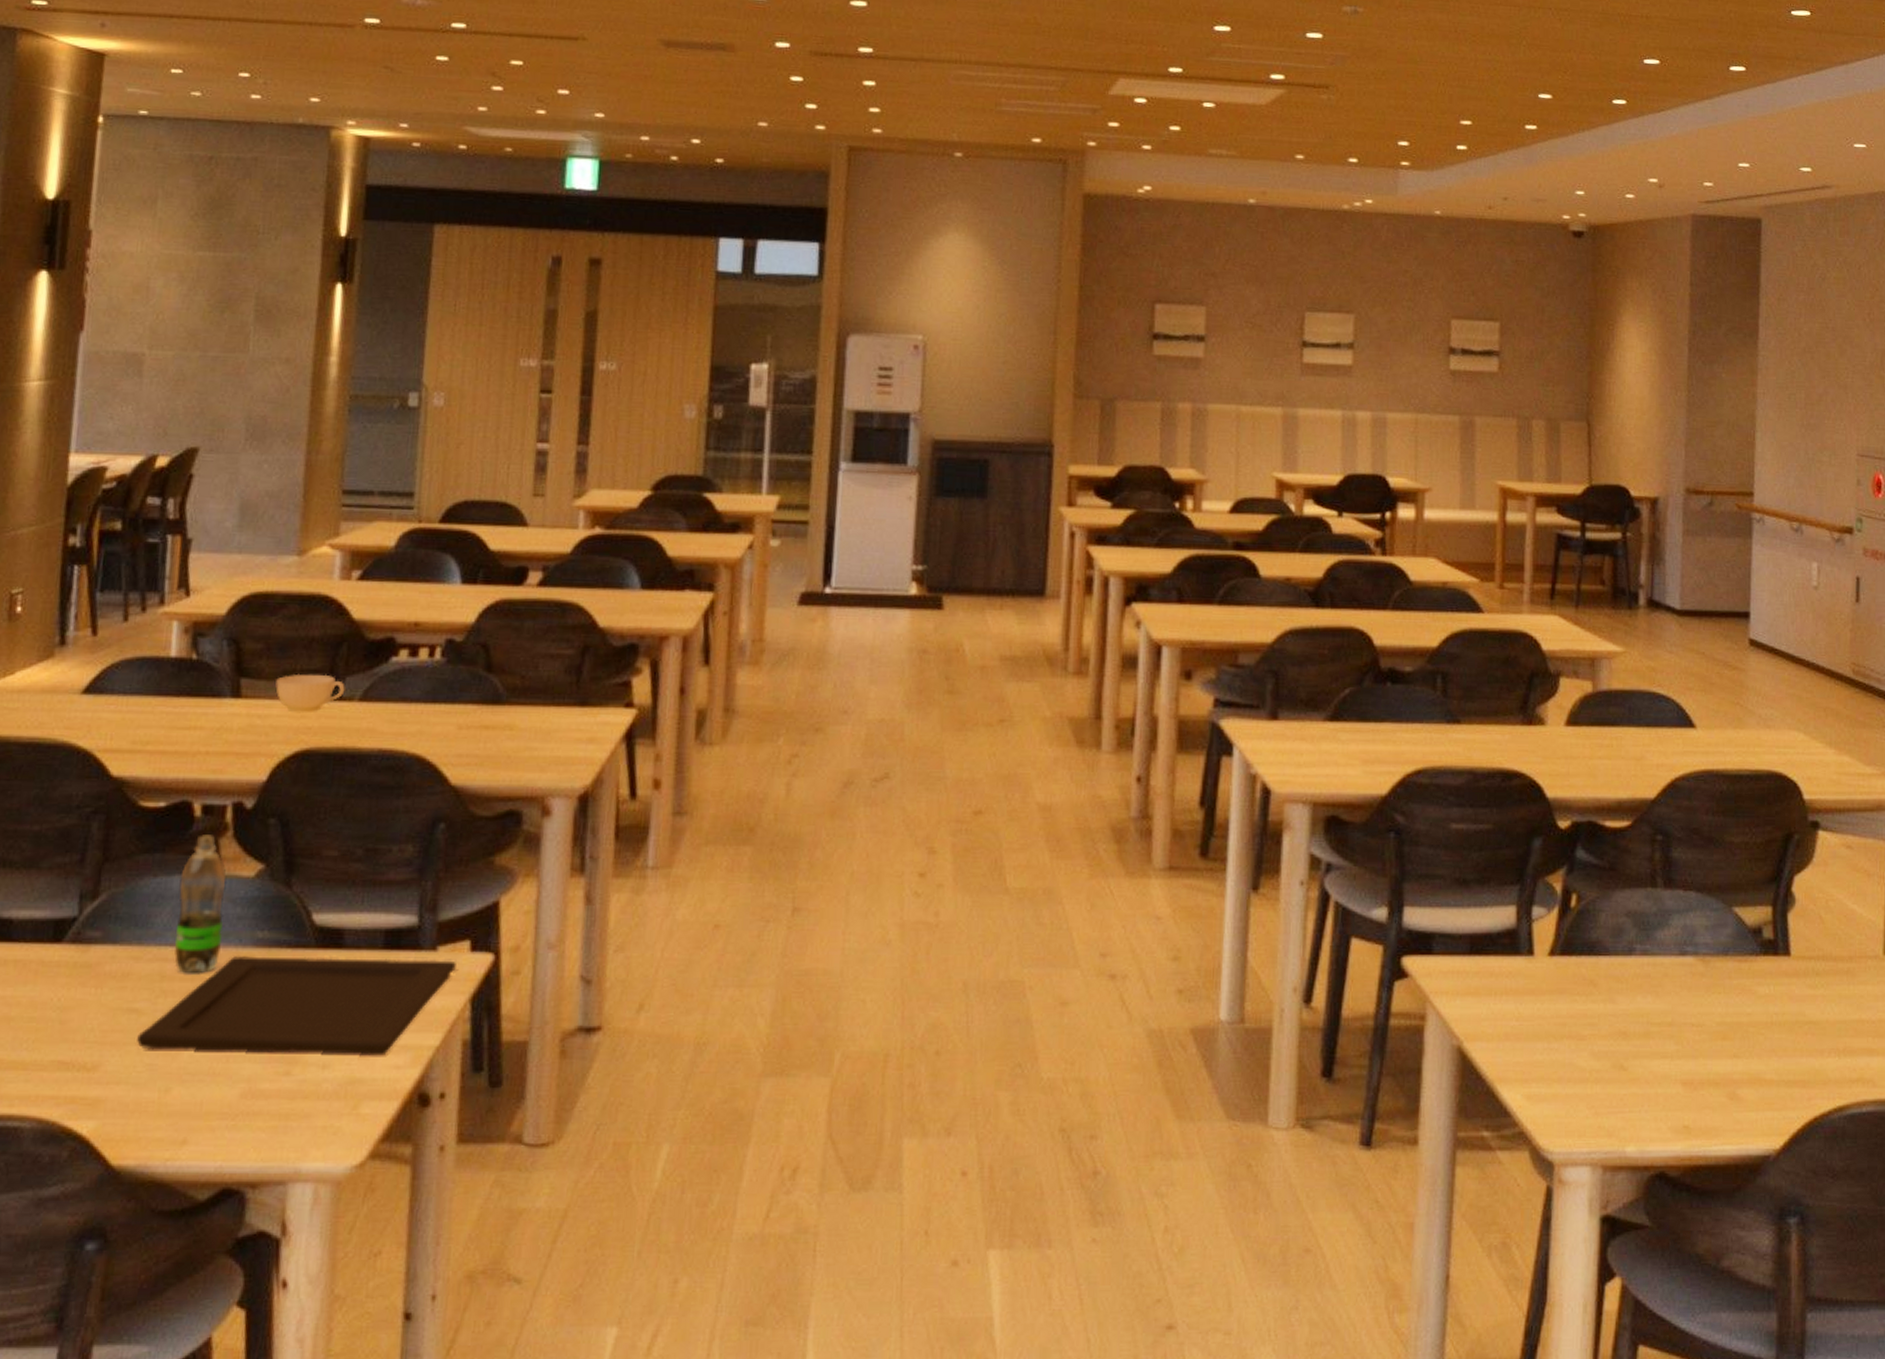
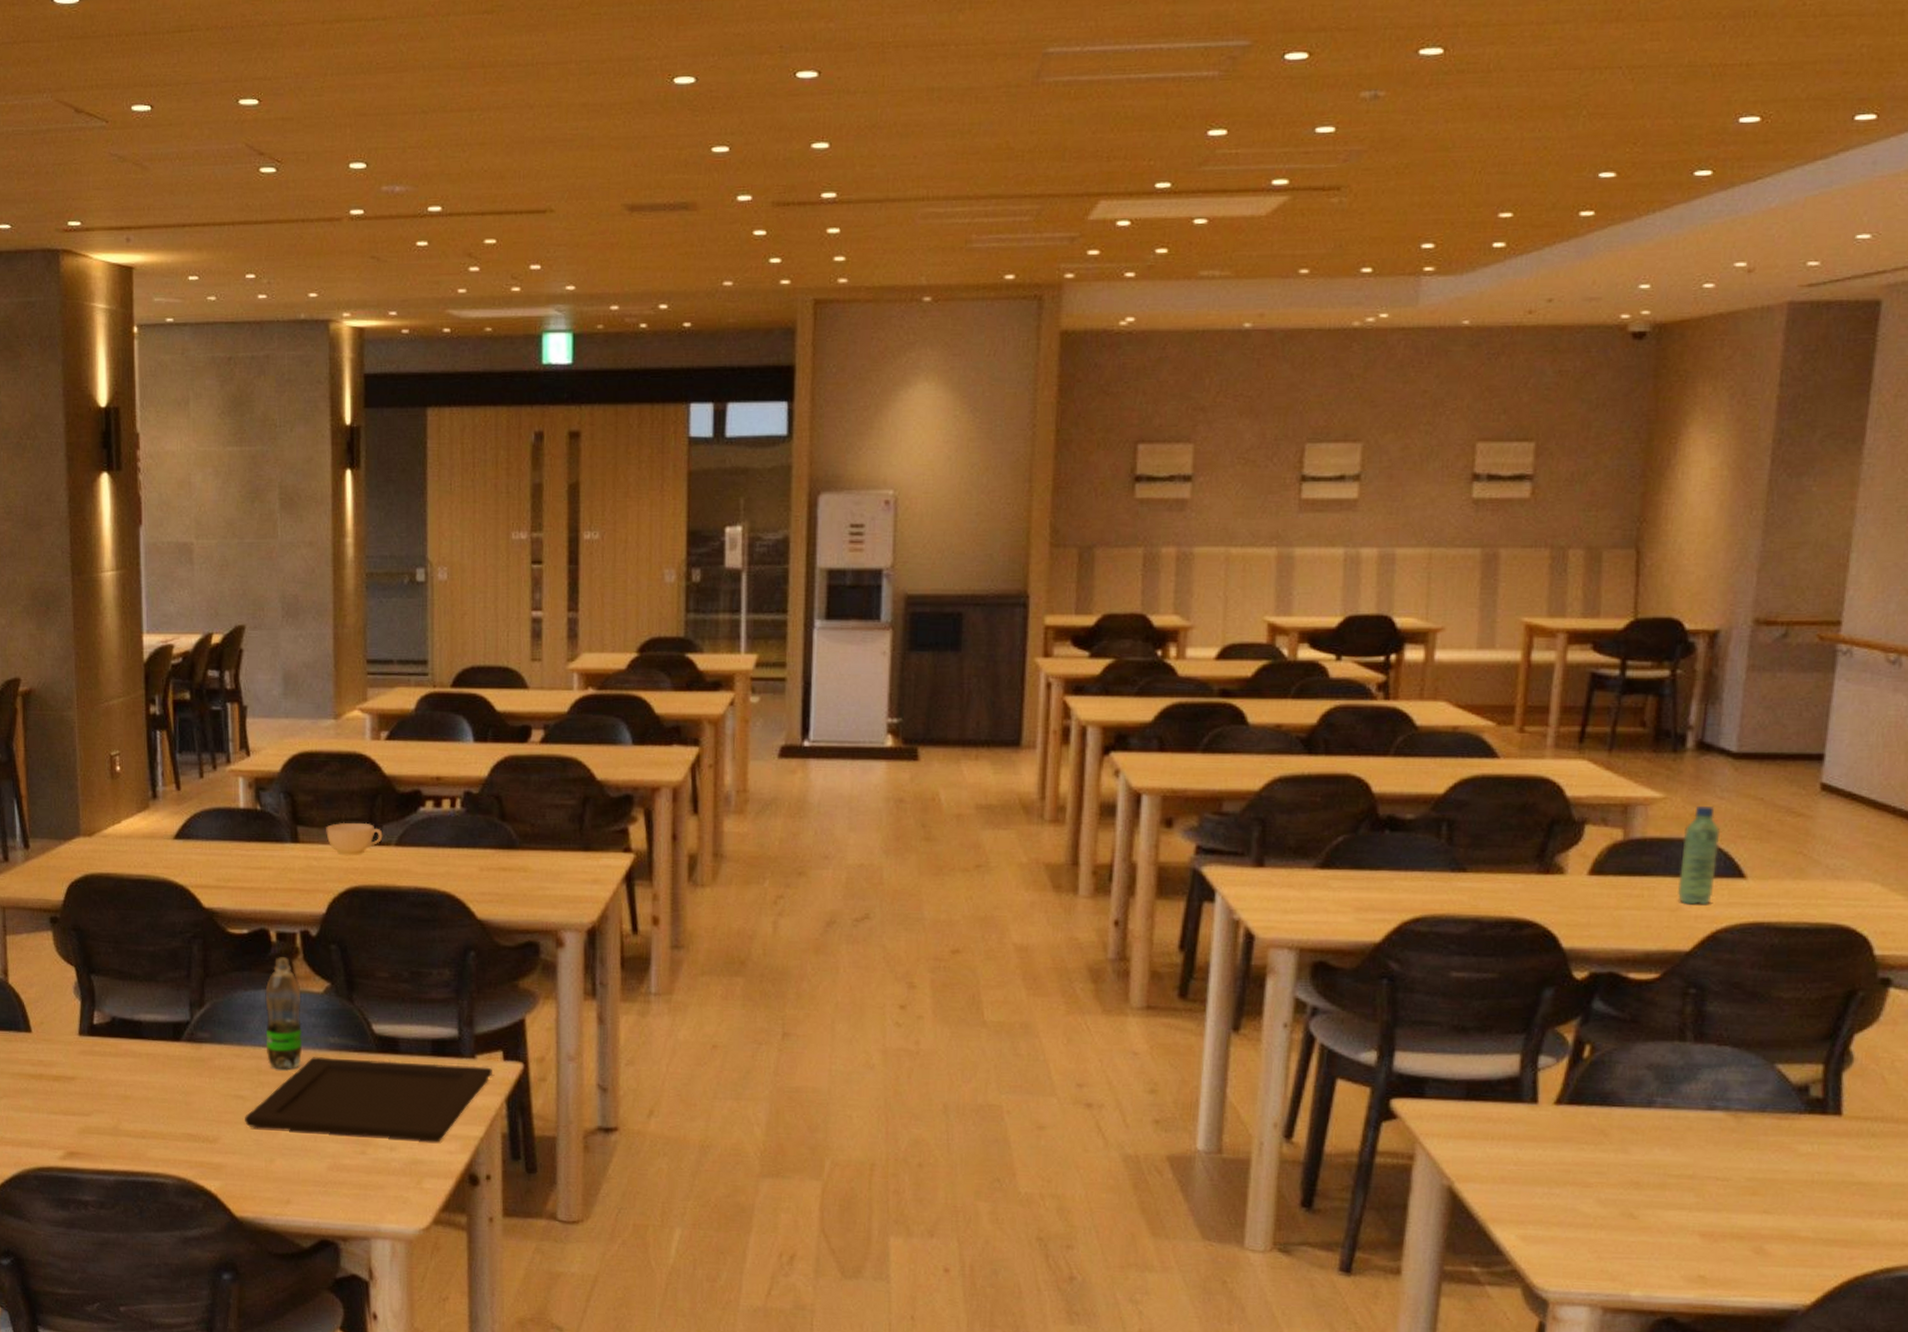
water bottle: none [1640,659,1672,754] -> present [1677,805,1720,905]

